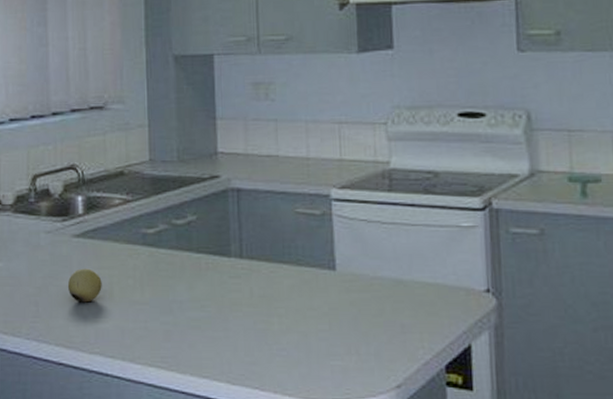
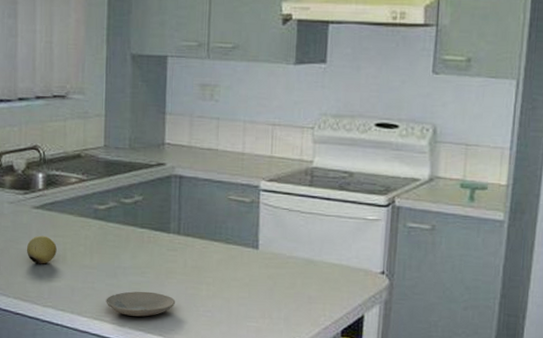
plate: none [162,329,244,360] -> present [106,291,176,317]

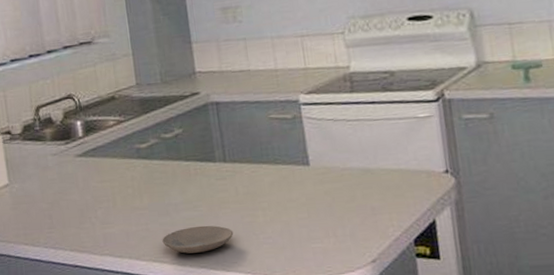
fruit: present [26,235,57,264] -> none [75,182,106,213]

